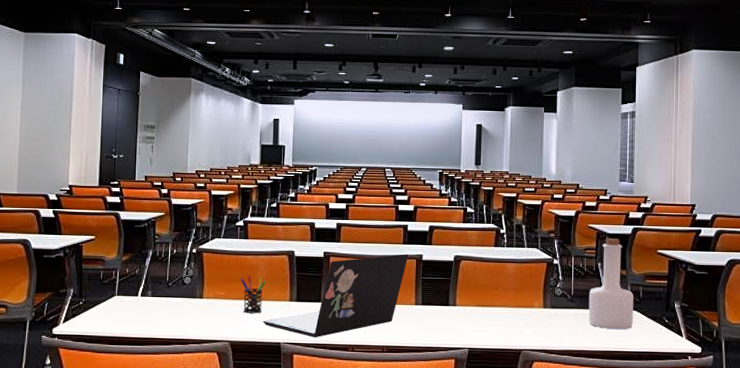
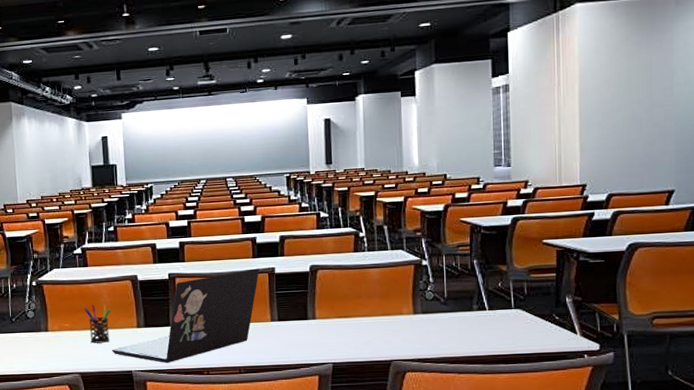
bottle: present [588,238,633,330] -> none [464,231,518,332]

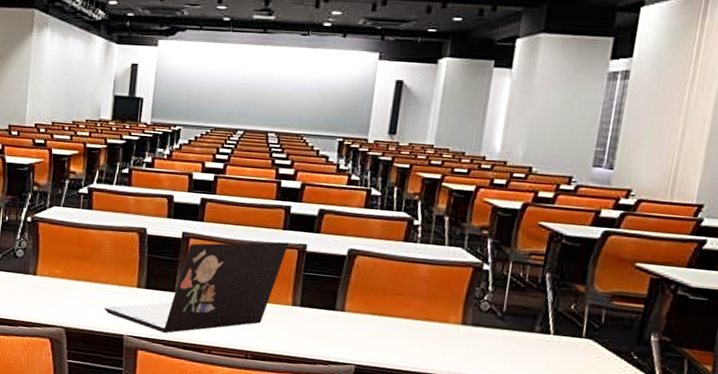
pen holder: present [84,303,111,343] -> none [80,252,110,299]

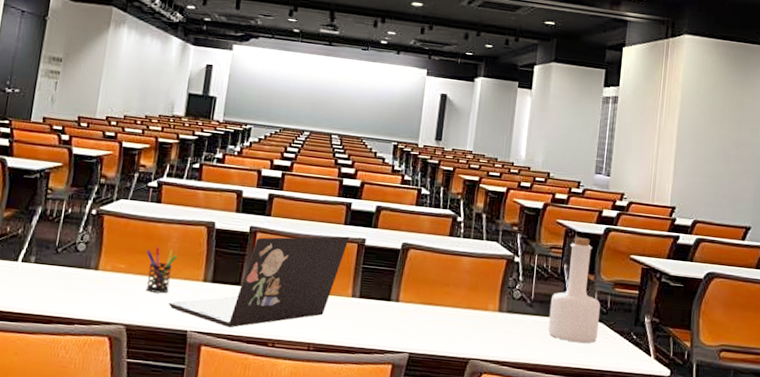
pen holder: none [80,252,110,299] -> present [145,246,177,294]
bottle: none [522,242,592,362] -> present [547,237,600,343]

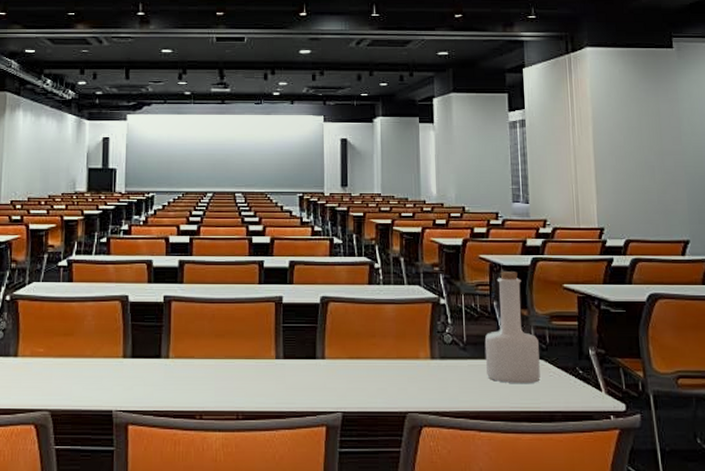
pen holder: present [145,246,177,294] -> none [63,326,94,374]
laptop: present [168,236,350,327] -> none [90,296,266,402]

